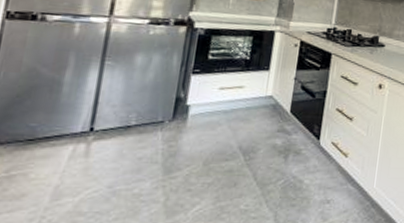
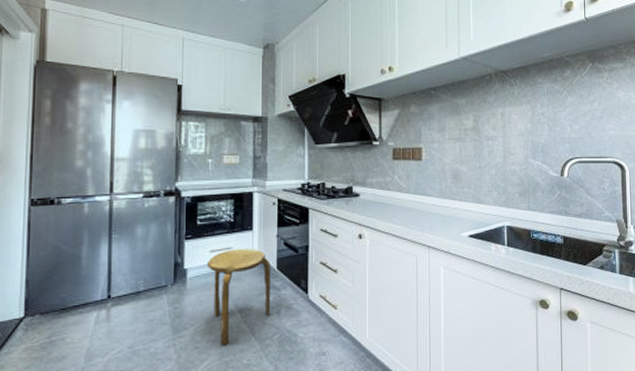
stool: none [213,88,284,190] -> present [206,248,271,346]

